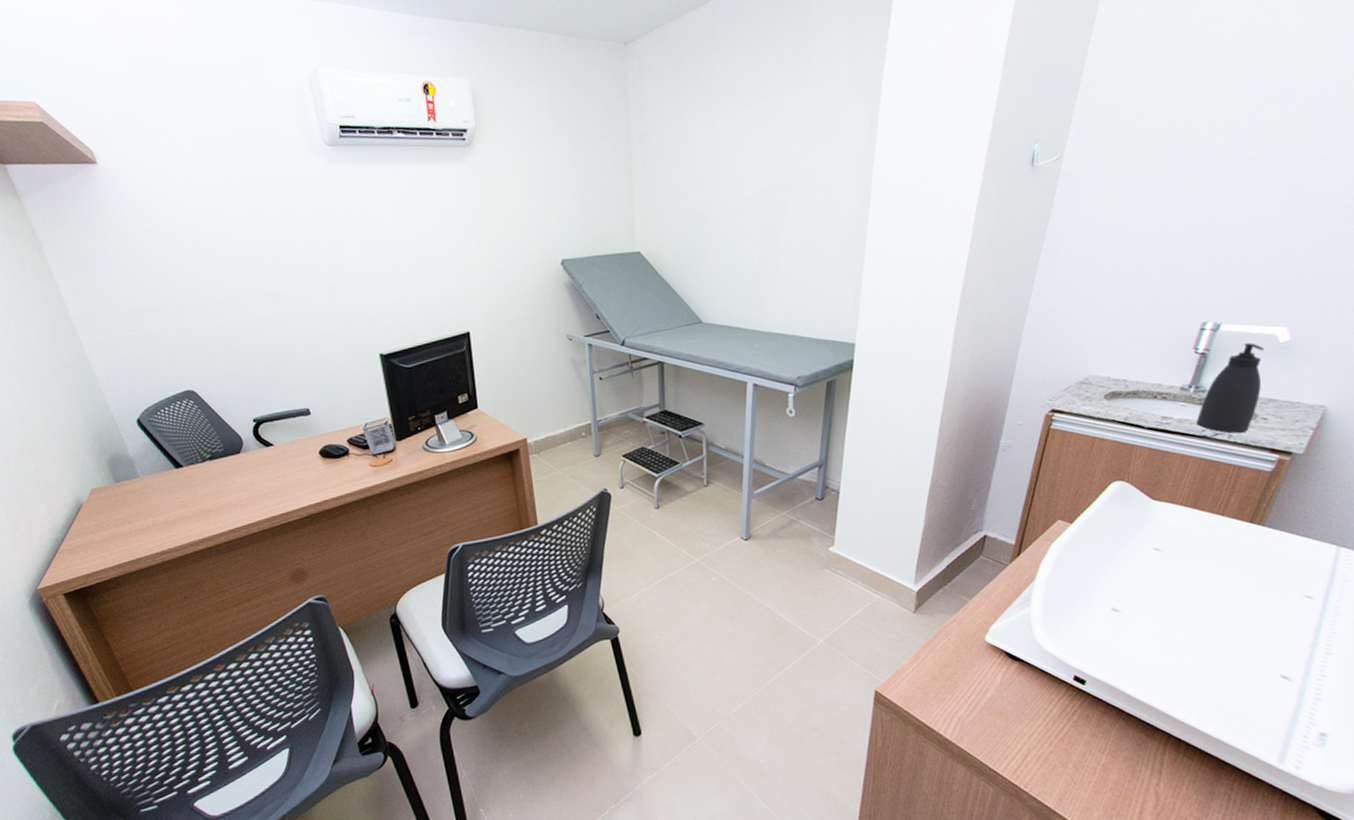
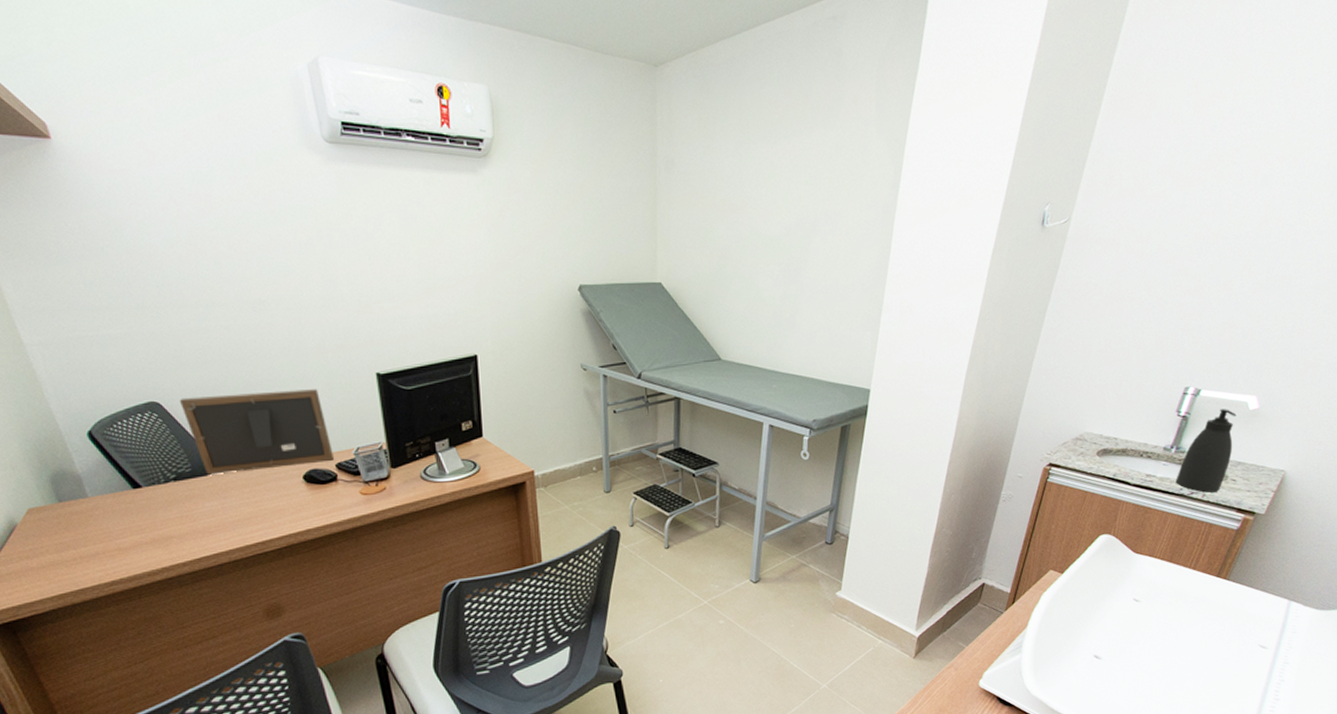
picture frame: none [212,371,346,454] -> present [180,389,335,475]

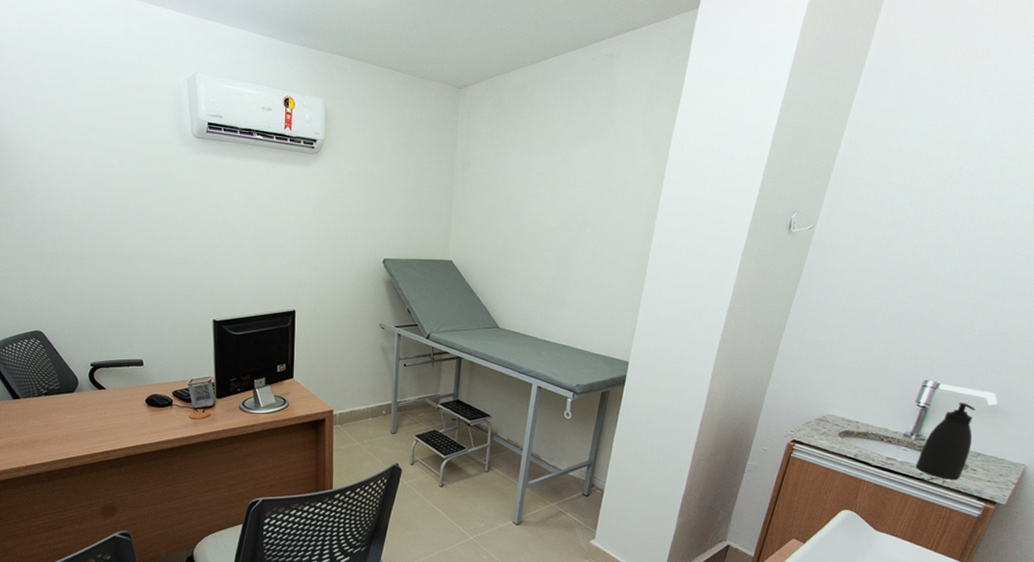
picture frame: present [180,389,335,475] -> none [58,329,172,393]

